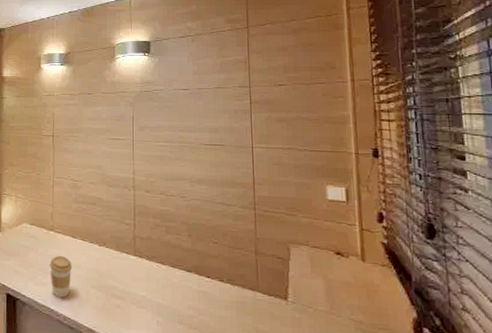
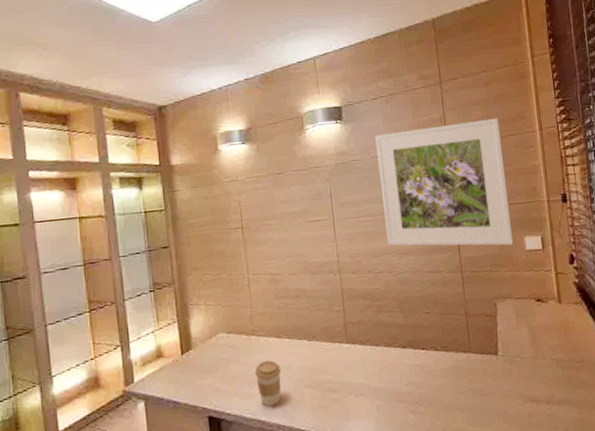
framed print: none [179,65,313,192] -> present [375,118,513,246]

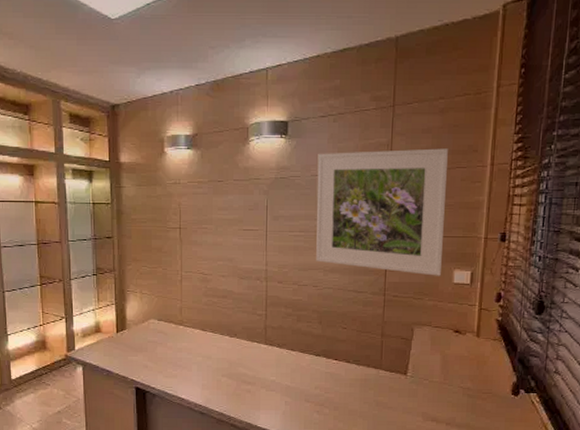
coffee cup: present [255,360,282,407] -> none [180,348,203,387]

